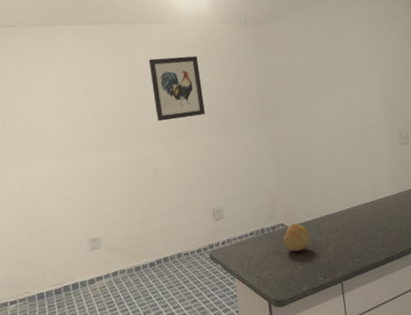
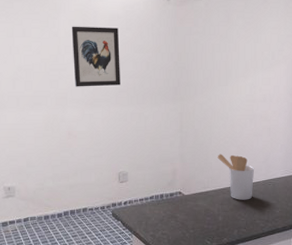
fruit: present [283,223,310,252] -> none [179,193,203,217]
utensil holder: none [317,176,362,227] -> present [217,154,255,200]

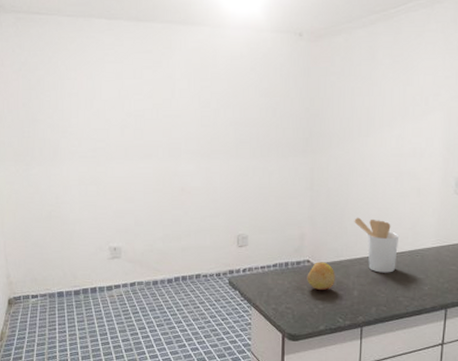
wall art: present [71,26,120,87] -> none [187,66,242,136]
fruit: none [179,193,203,217] -> present [307,262,335,290]

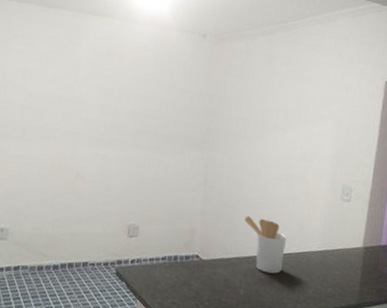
fruit: present [307,262,335,290] -> none [194,257,223,287]

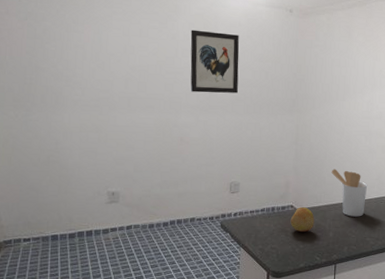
wall art: none [90,55,146,126] -> present [190,29,239,93]
fruit: none [194,257,223,287] -> present [290,207,315,232]

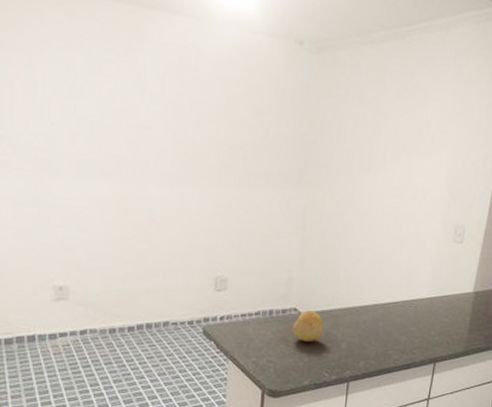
wall art: present [190,29,239,93] -> none [161,65,229,158]
utensil holder: present [331,169,368,217] -> none [348,262,394,324]

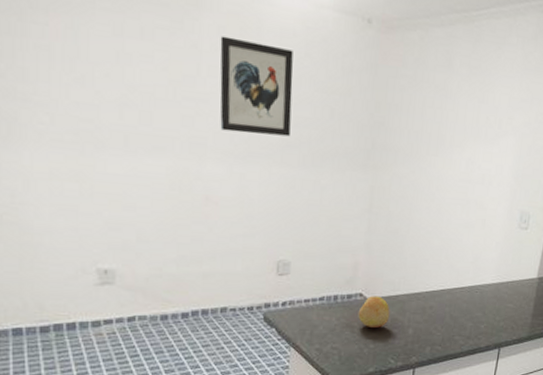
wall art: none [161,65,229,158] -> present [220,36,293,137]

